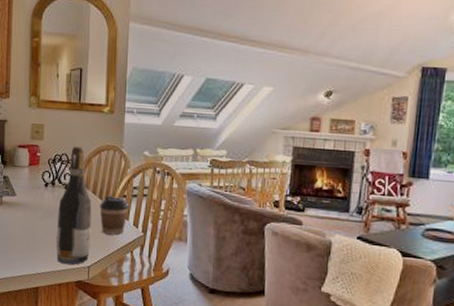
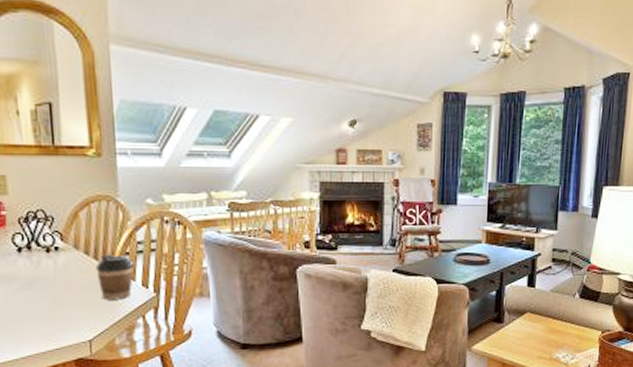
wine bottle: present [56,146,92,265] -> none [39,200,90,343]

